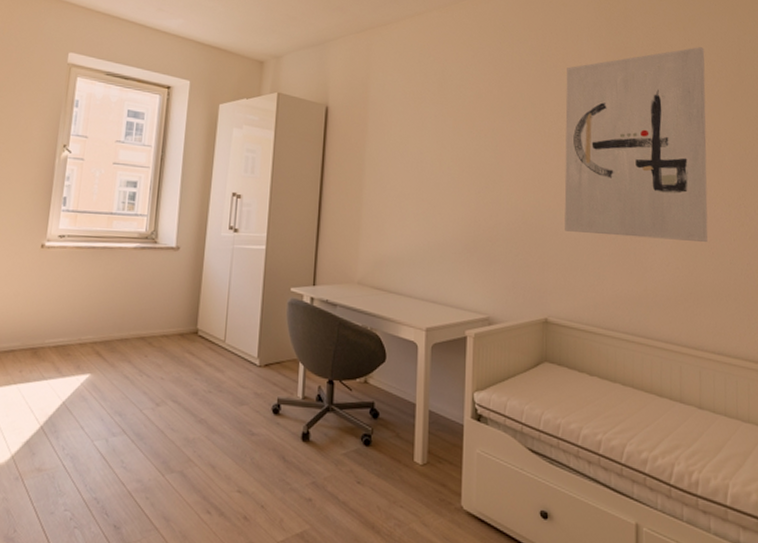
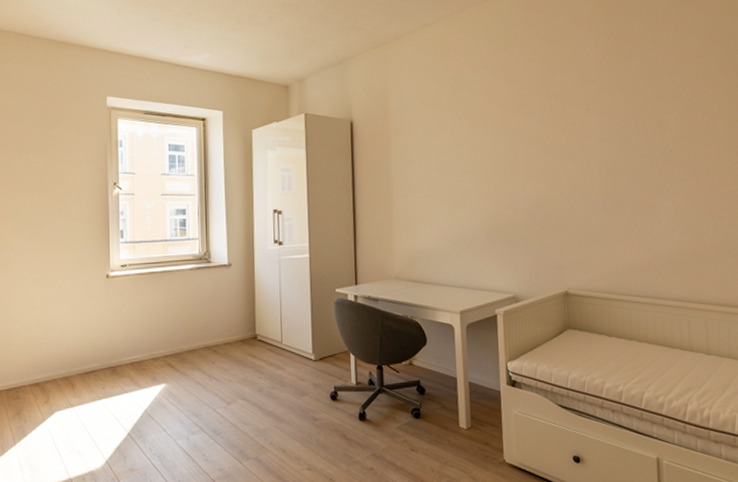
wall art: present [564,47,708,242] -> none [569,28,708,212]

